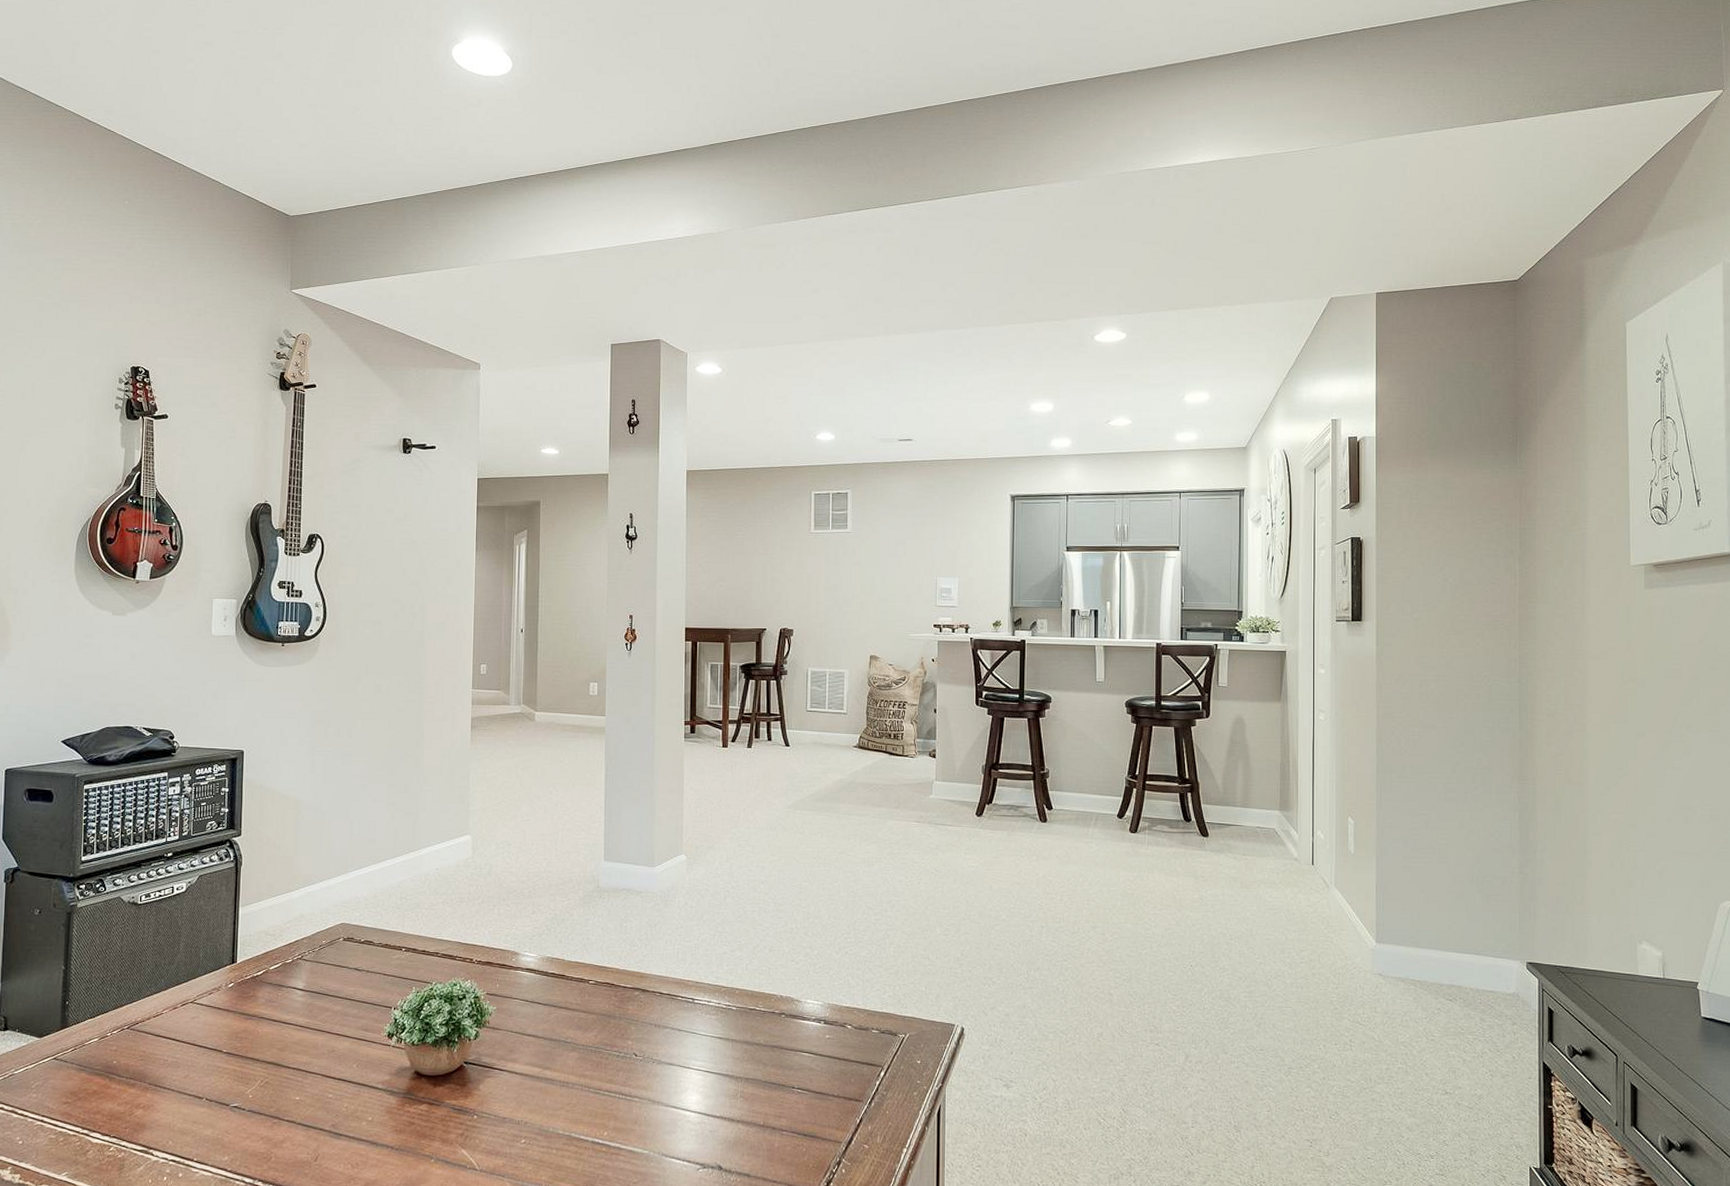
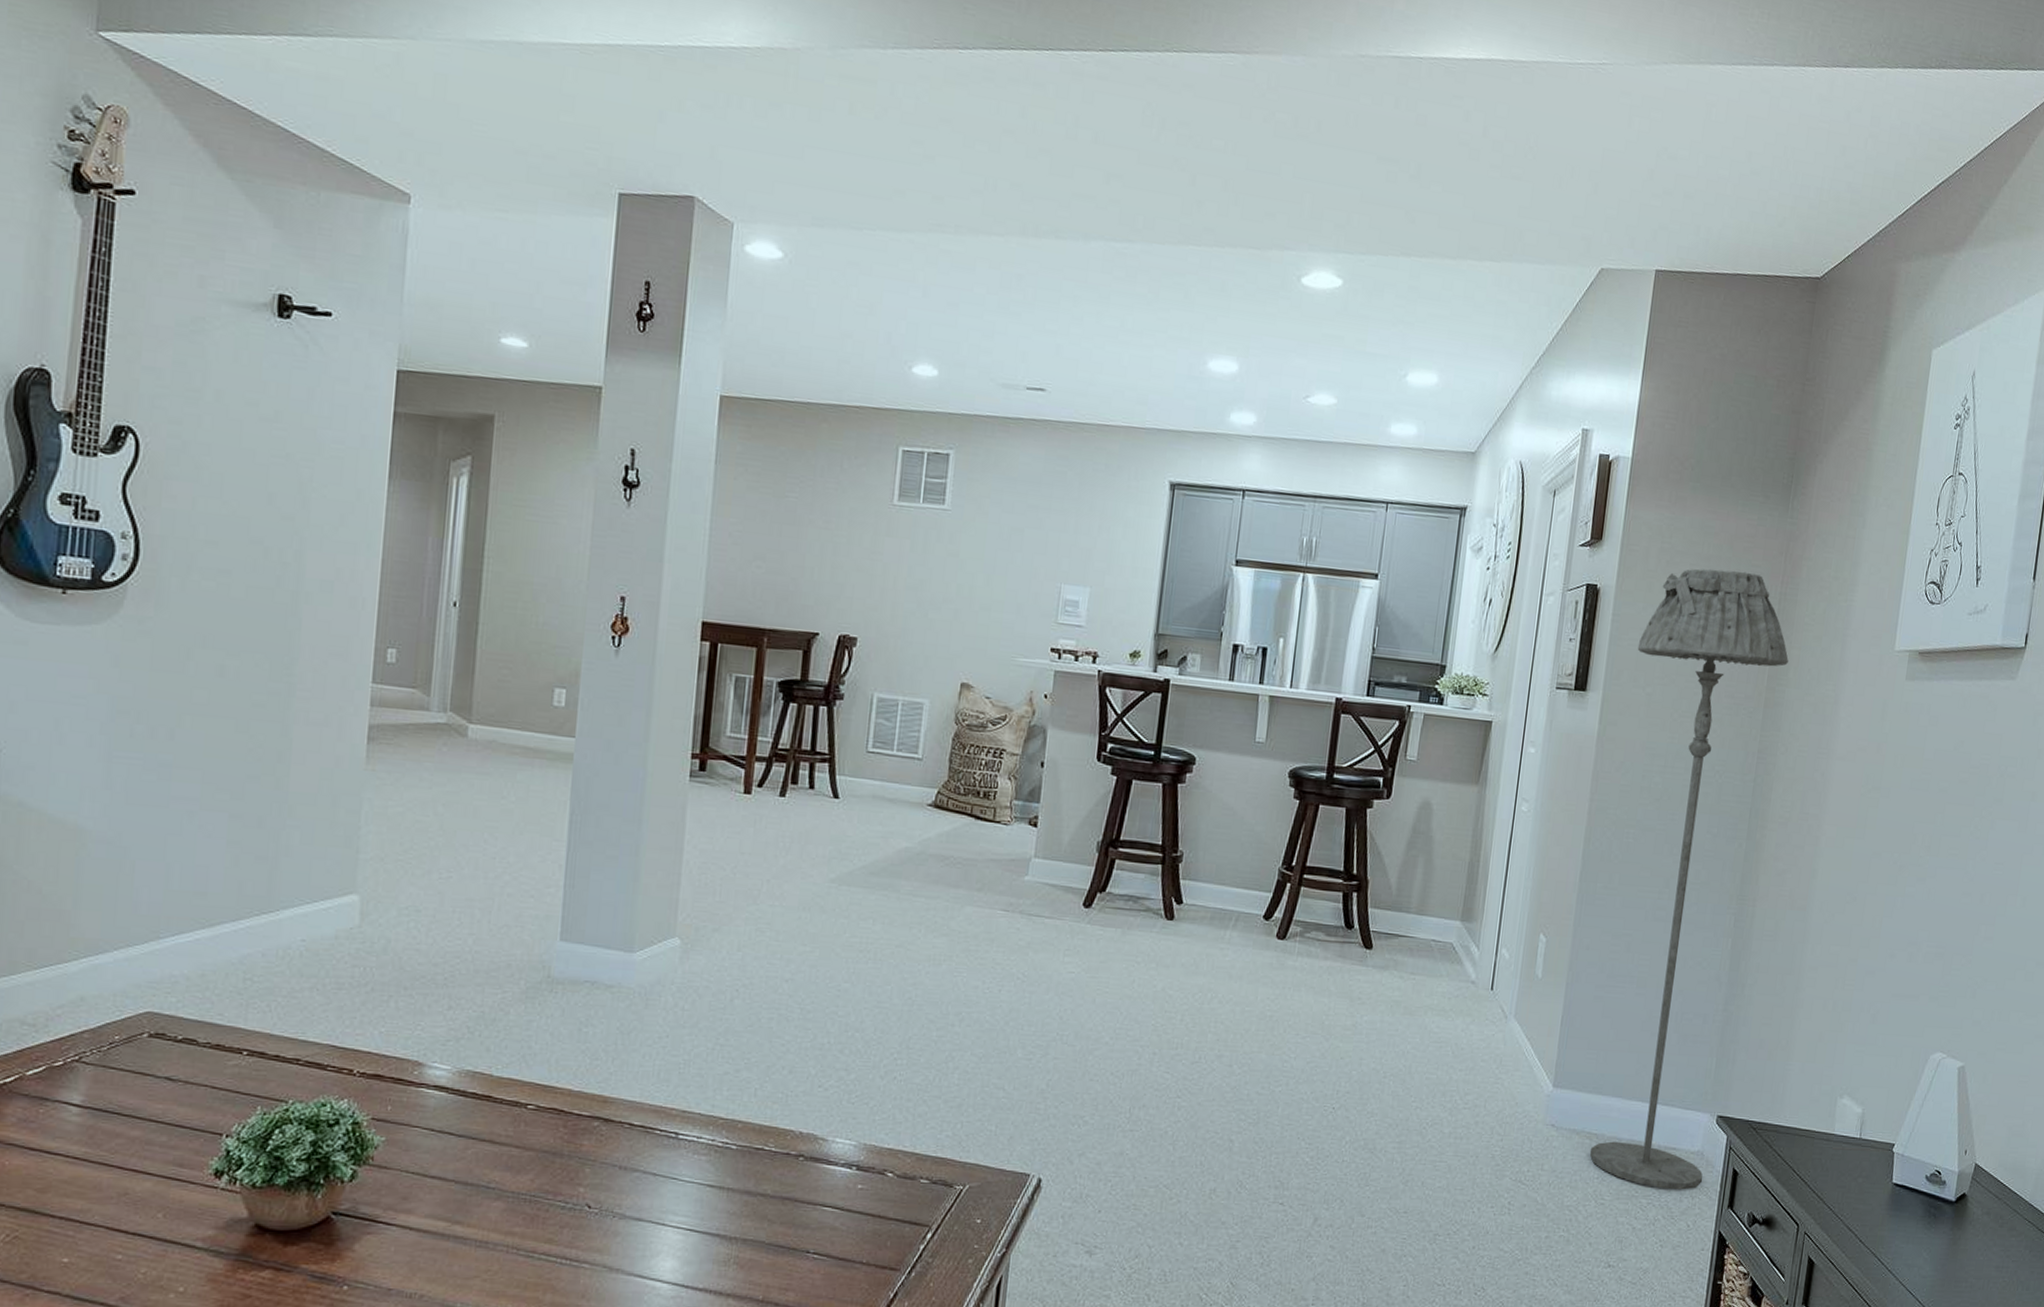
floor lamp: none [1401,515,1535,1027] -> present [1589,568,1789,1190]

